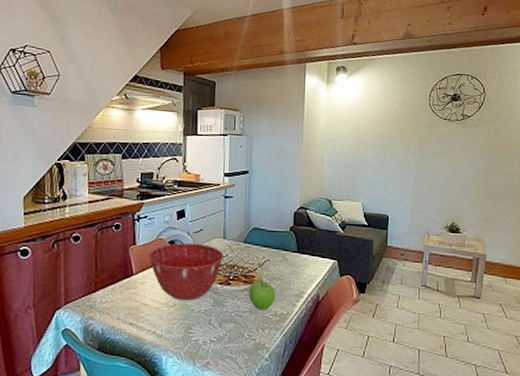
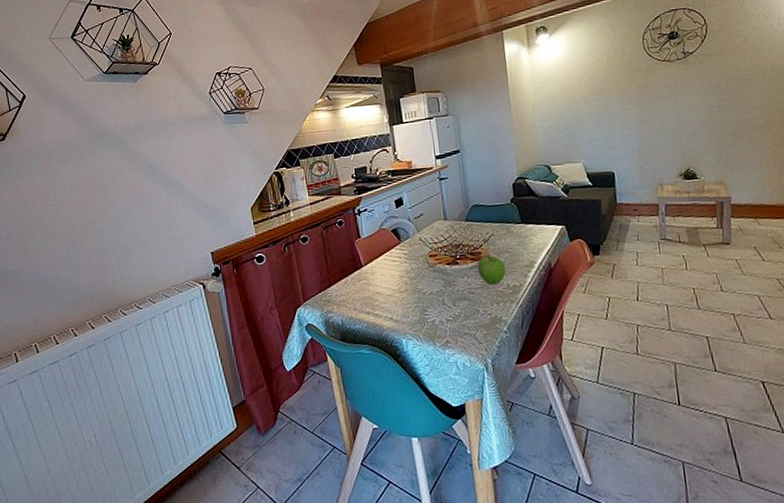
mixing bowl: present [148,242,225,300] -> none [373,228,448,285]

